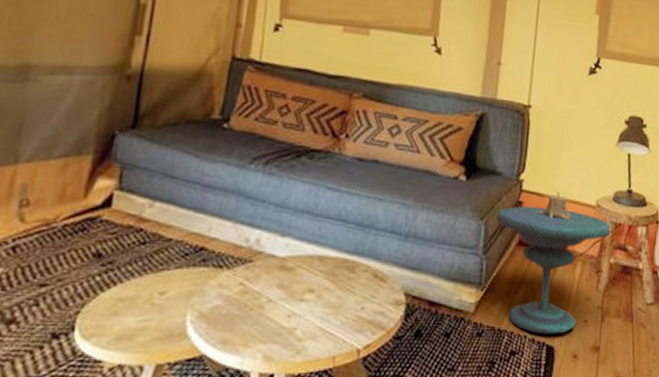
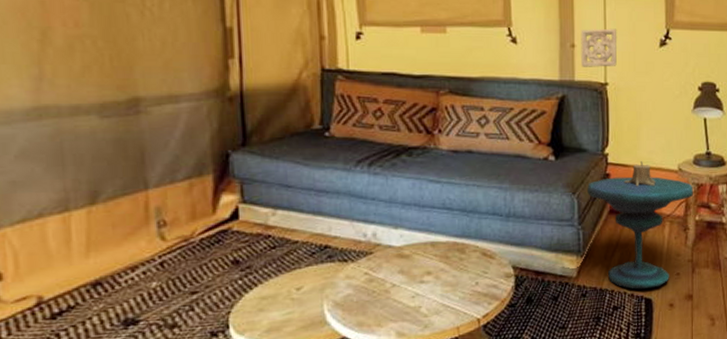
wall ornament: none [505,48,547,89] -> present [581,28,617,67]

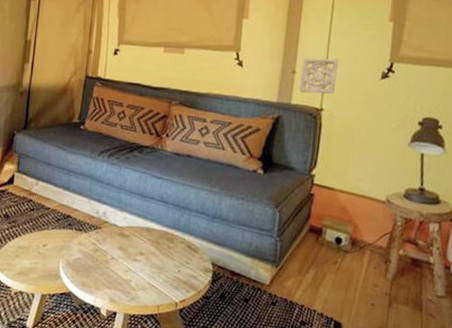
side table: present [587,160,694,289] -> none [290,186,401,313]

